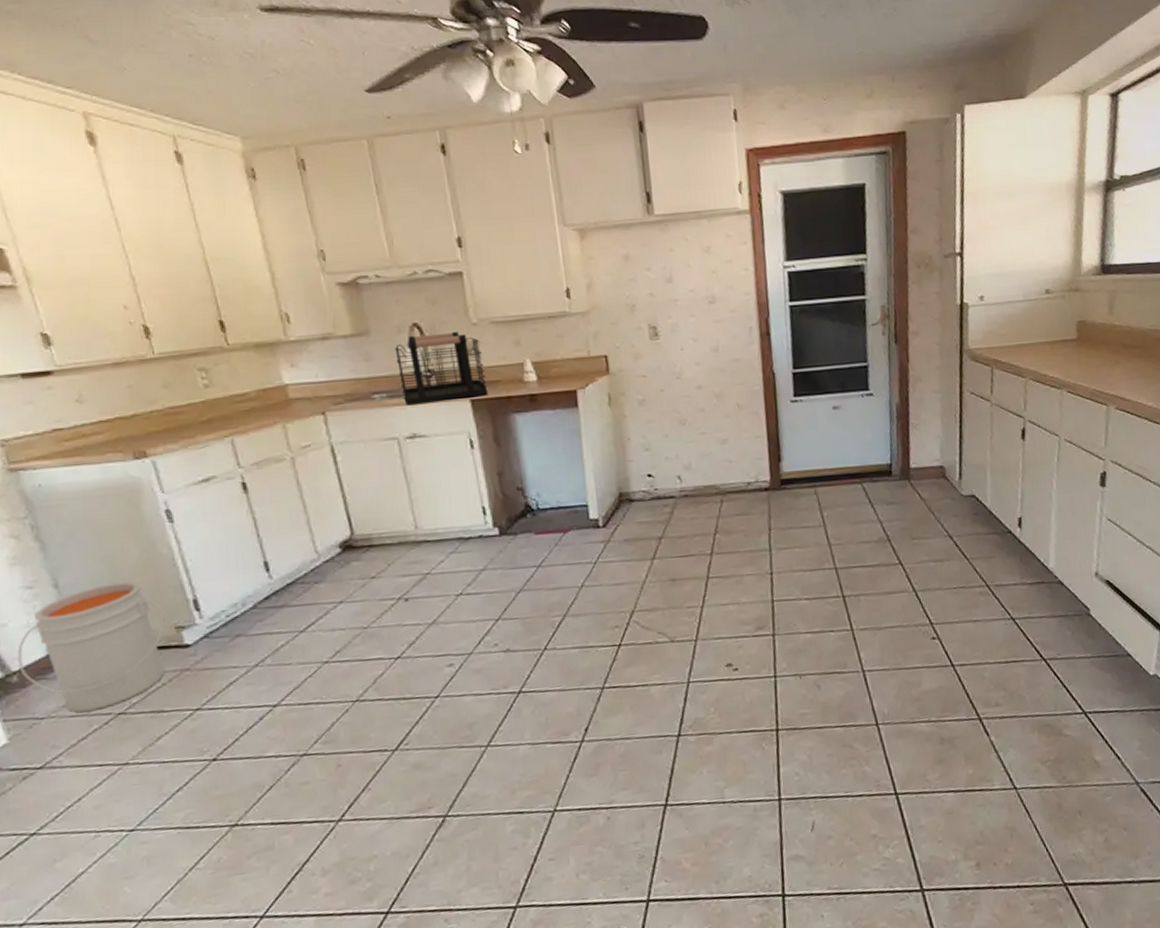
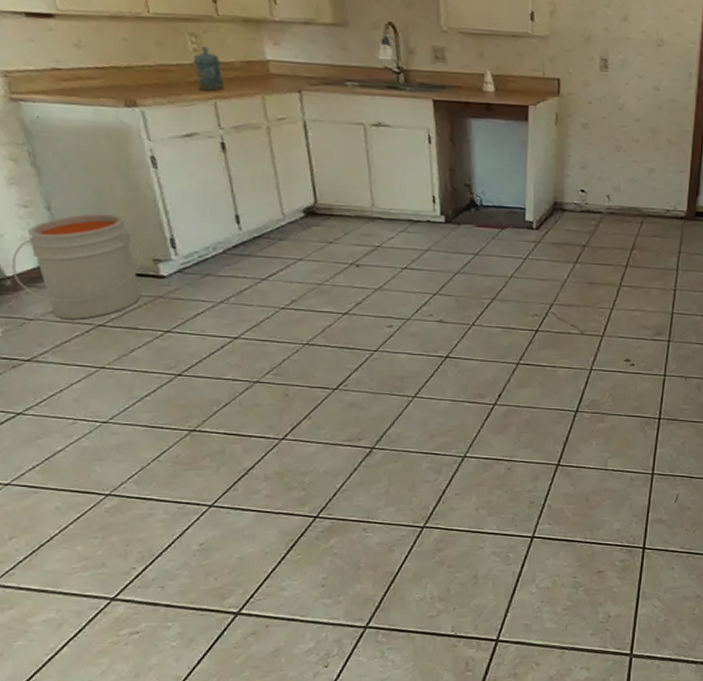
canister: none [205,380,241,428] -> present [193,47,225,91]
dish rack: present [395,332,488,406] -> none [370,33,450,99]

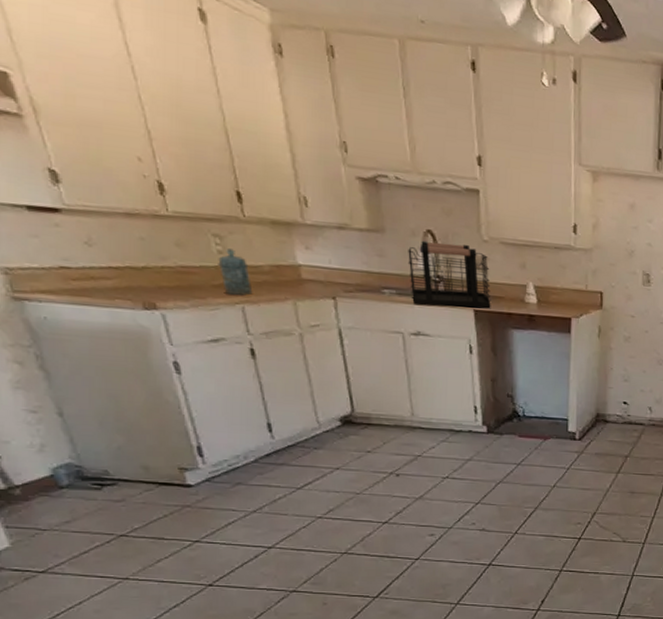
bucket: present [11,213,144,319] -> none [20,419,168,529]
dish rack: none [370,33,450,99] -> present [408,240,491,309]

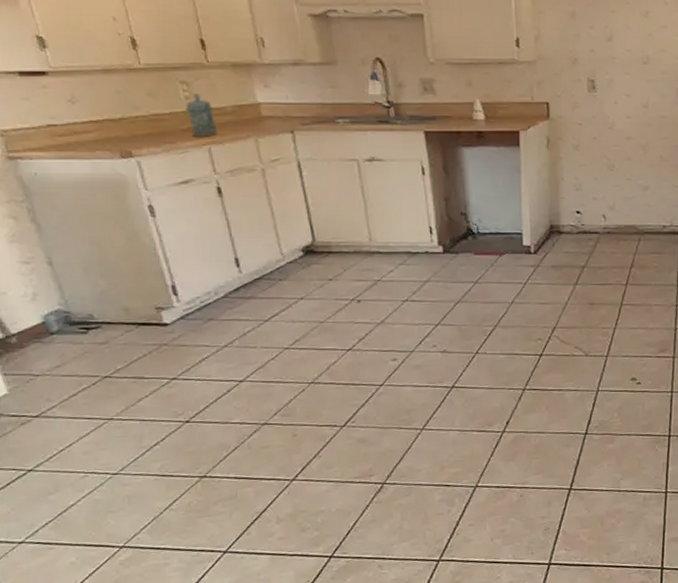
dish rack: present [408,240,491,309] -> none [359,69,441,132]

